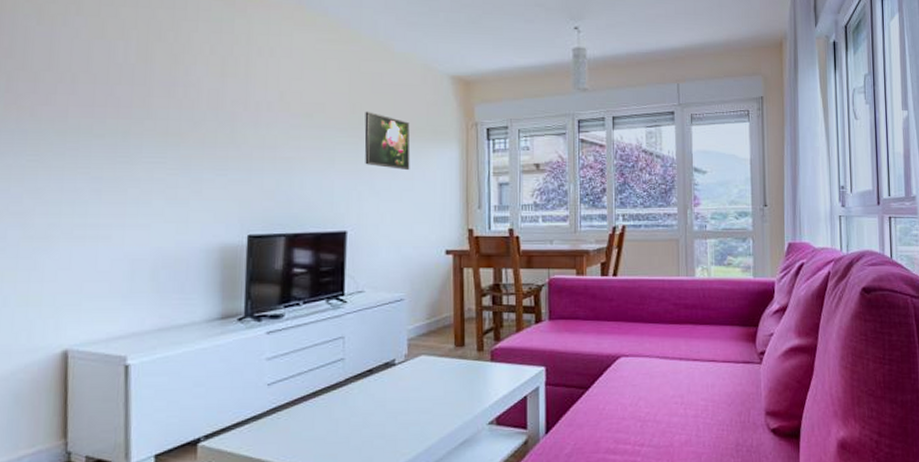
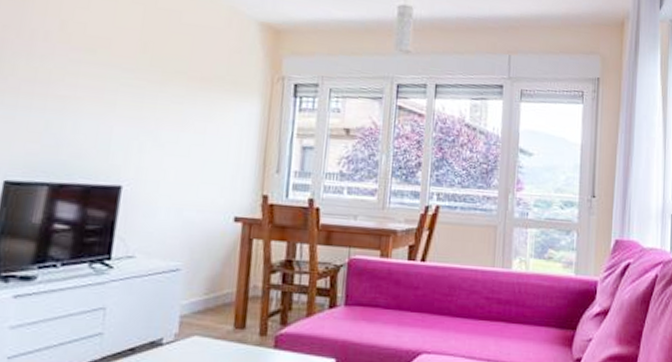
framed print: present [364,111,410,170] -> none [151,51,208,122]

